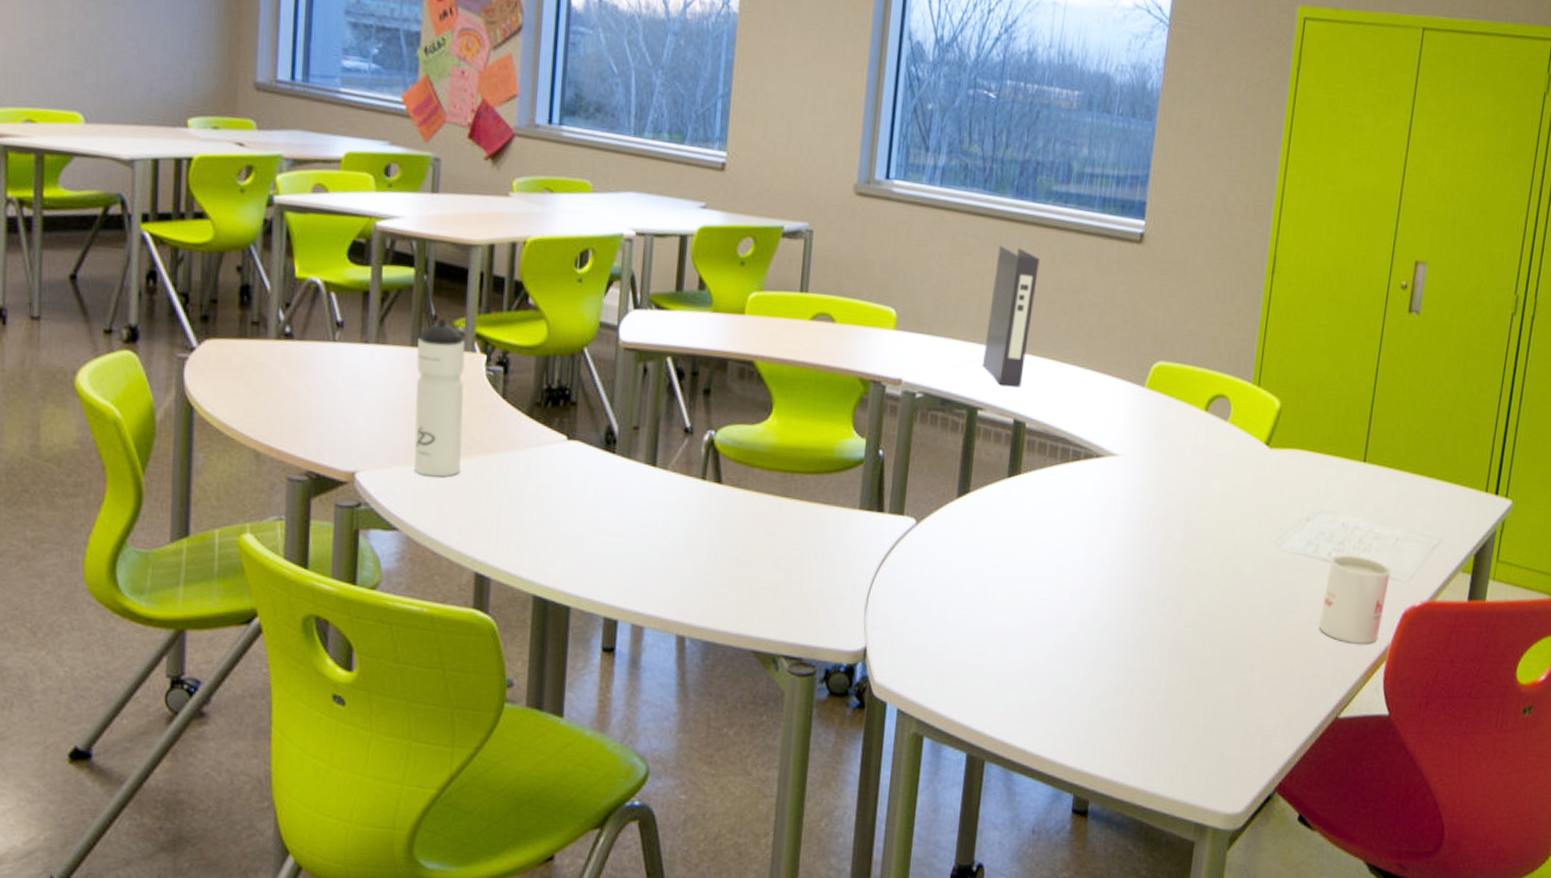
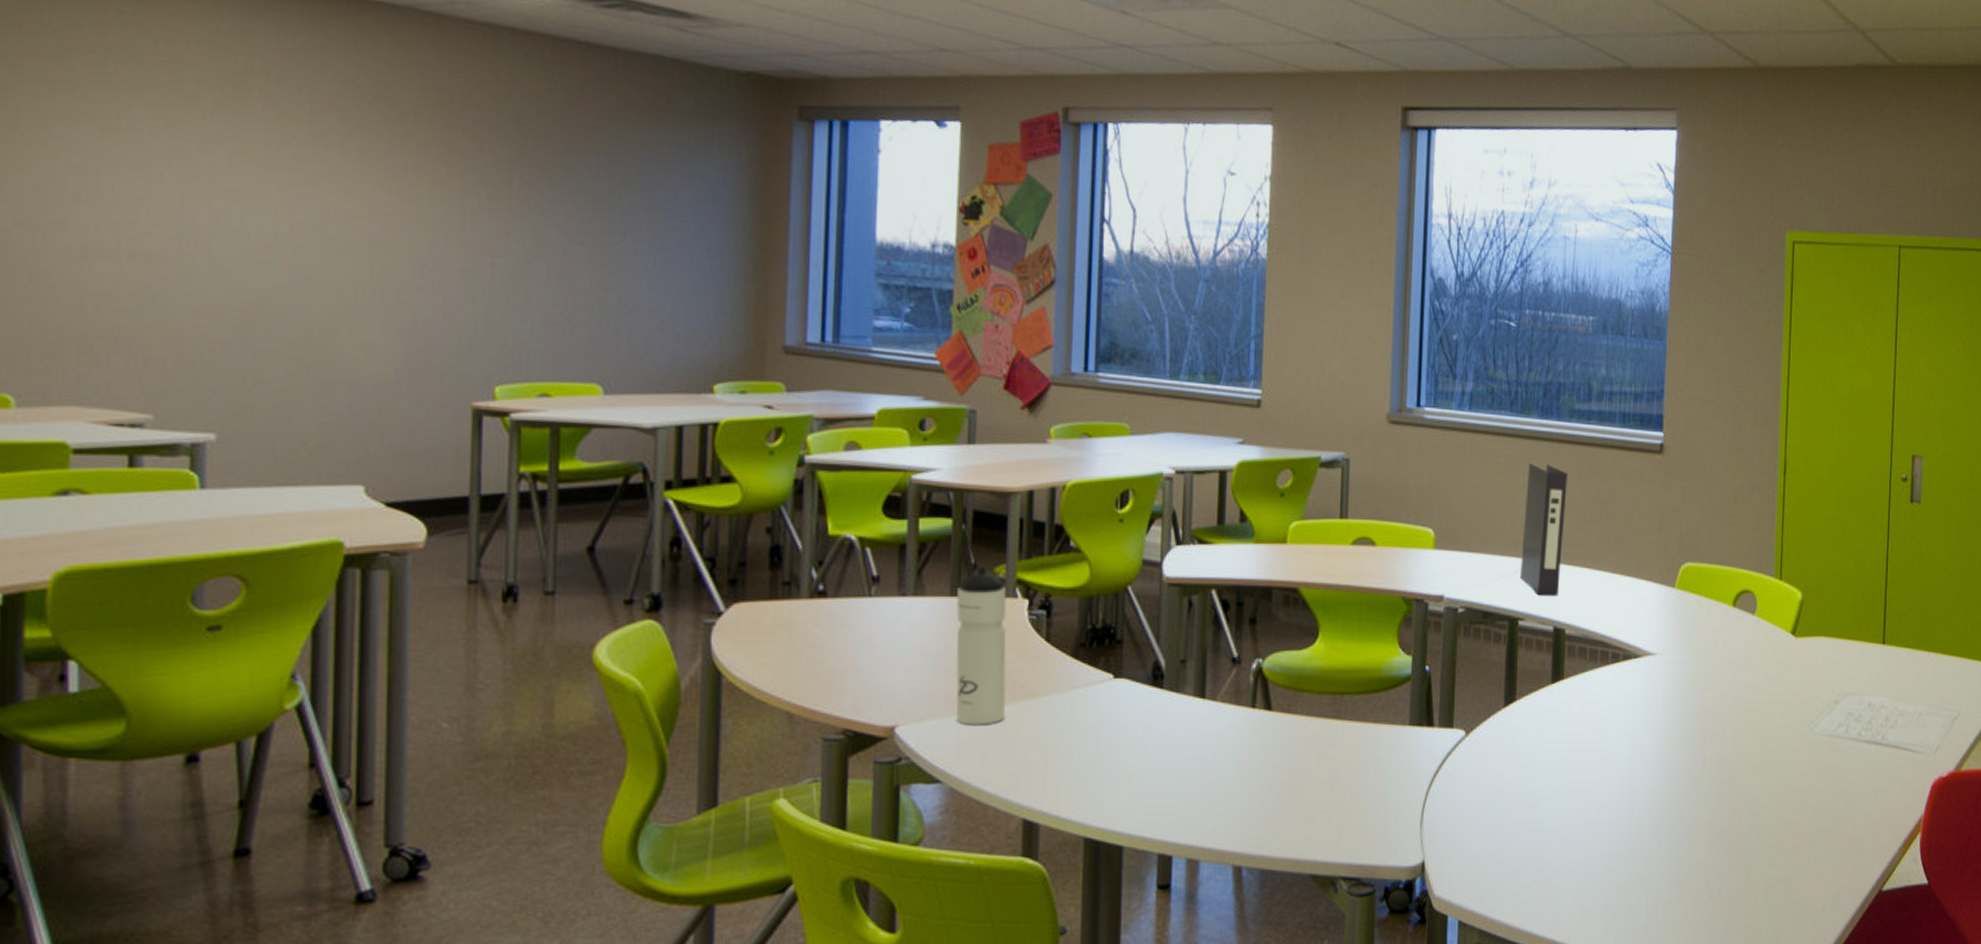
mug: present [1319,555,1391,644] -> none [1856,733,1917,818]

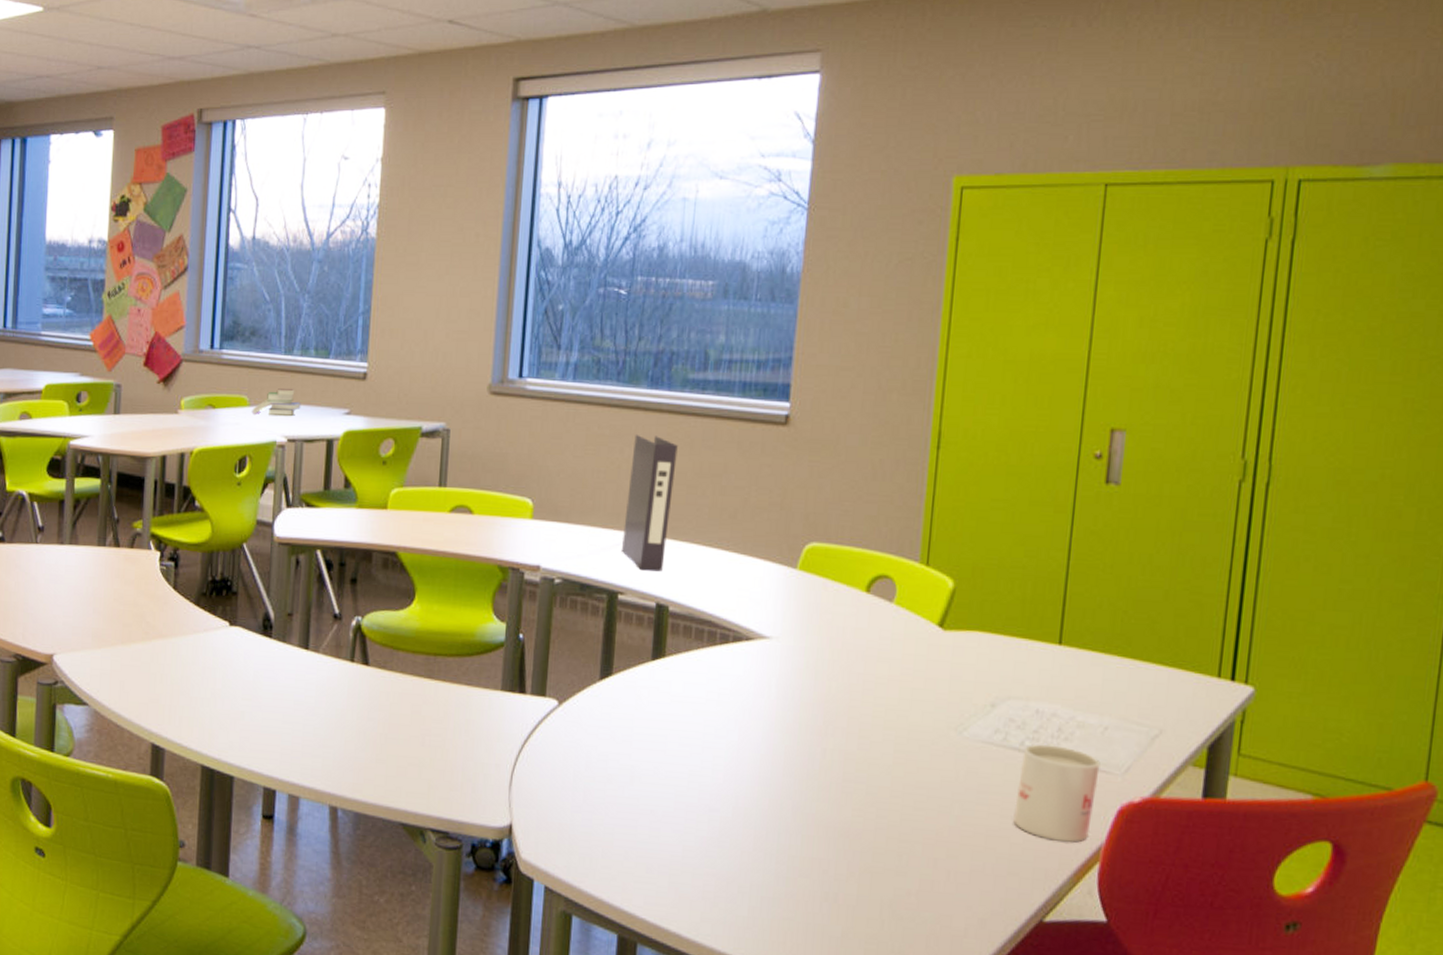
water bottle: present [956,566,1007,725] -> none [100,521,143,659]
book: none [1134,415,1190,446] -> present [252,388,301,417]
mug: none [1856,733,1917,818] -> present [1013,744,1101,843]

